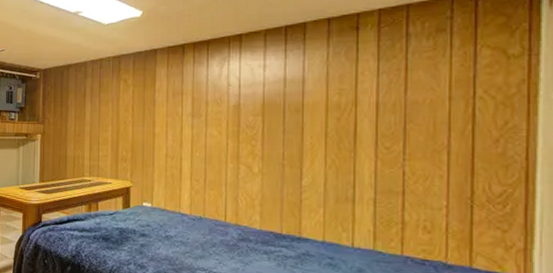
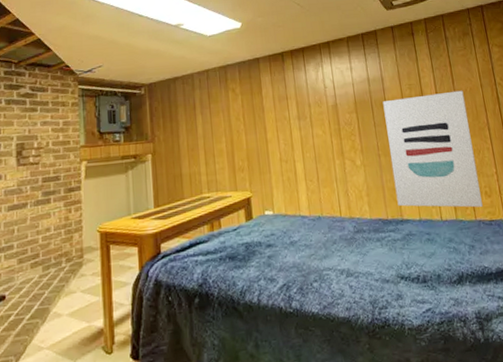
wall art: none [297,101,419,242] -> present [382,90,483,208]

